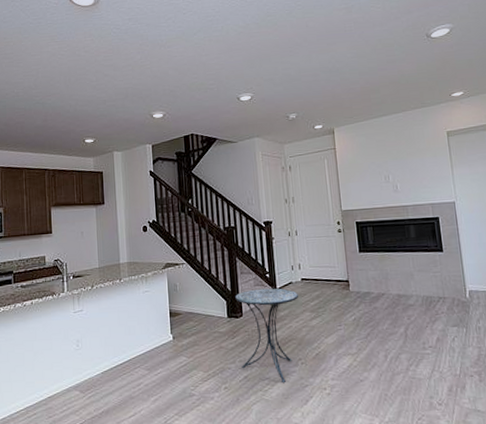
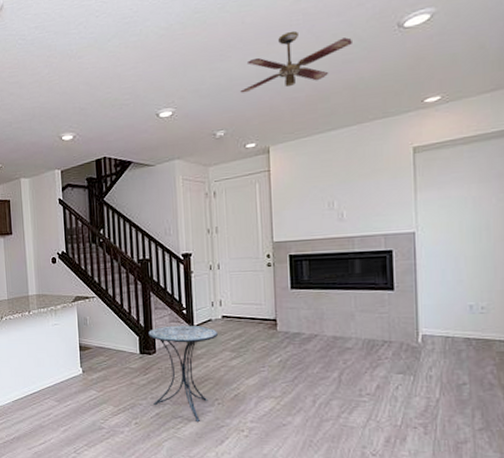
ceiling fan: none [308,35,393,83] -> present [240,30,352,94]

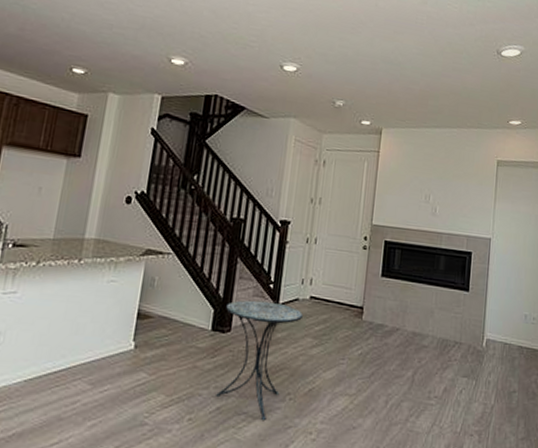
ceiling fan: present [240,30,352,94] -> none [364,27,462,79]

